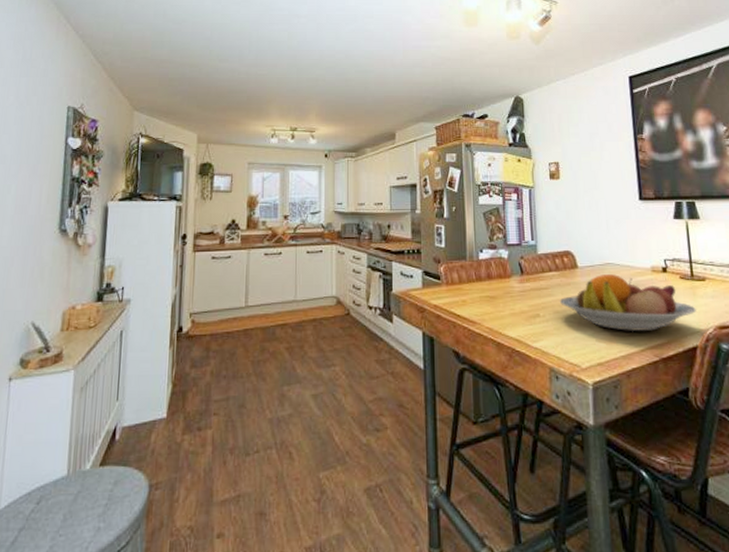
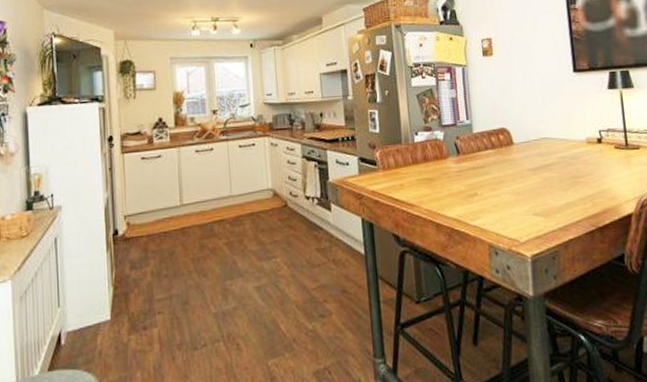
fruit bowl: present [559,274,696,332] -> none [496,148,631,204]

